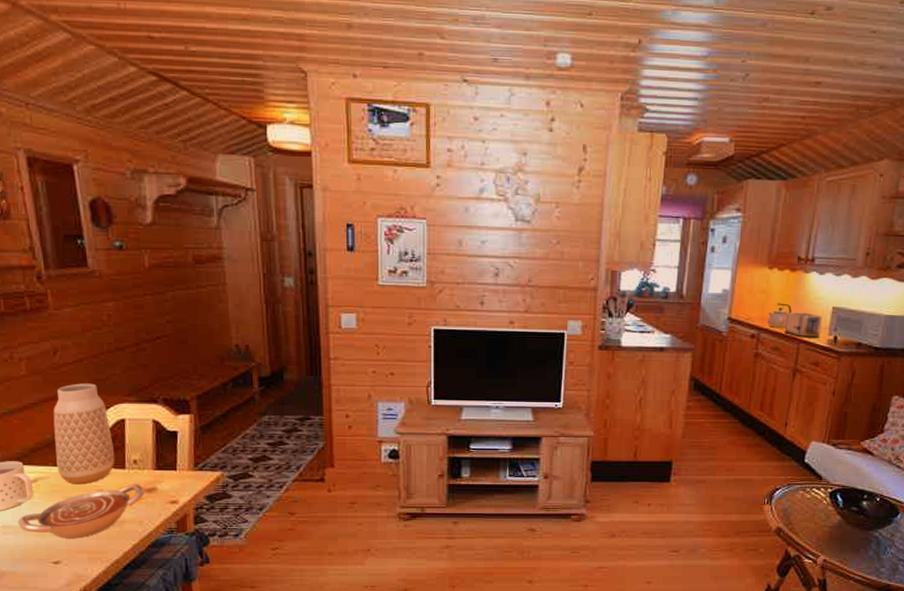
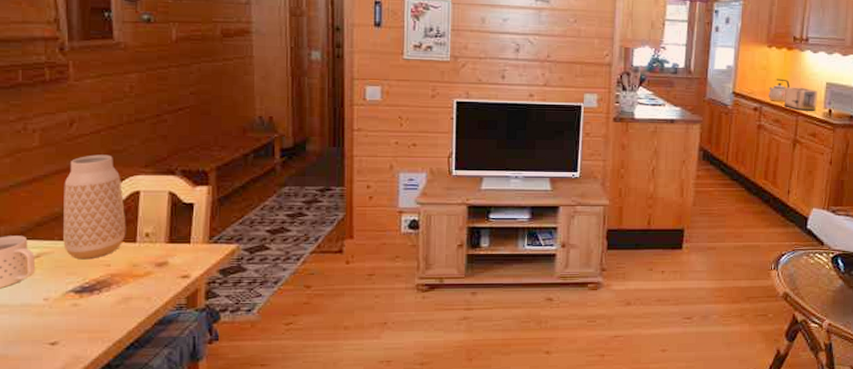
bowl: present [17,484,145,539] -> none [14,258,155,317]

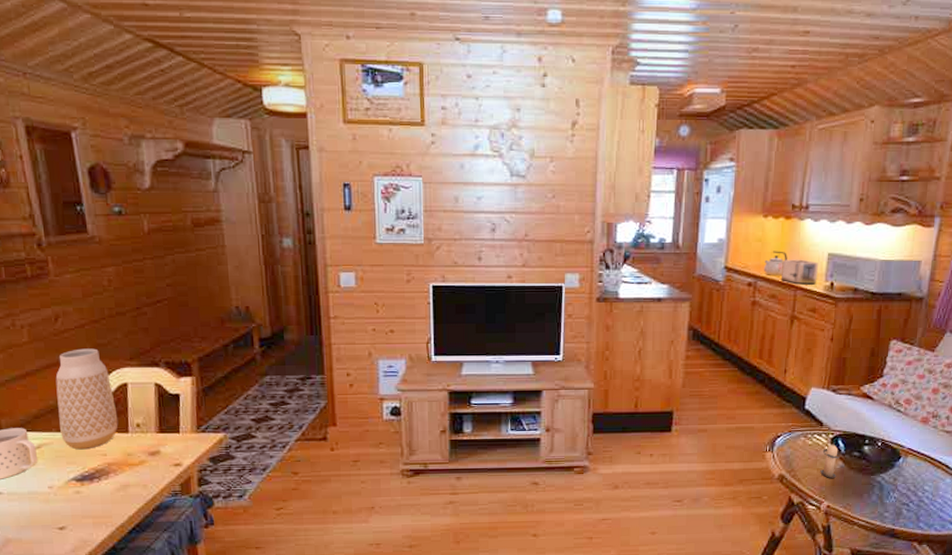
candle: none [822,262,840,298] -> present [820,443,841,479]

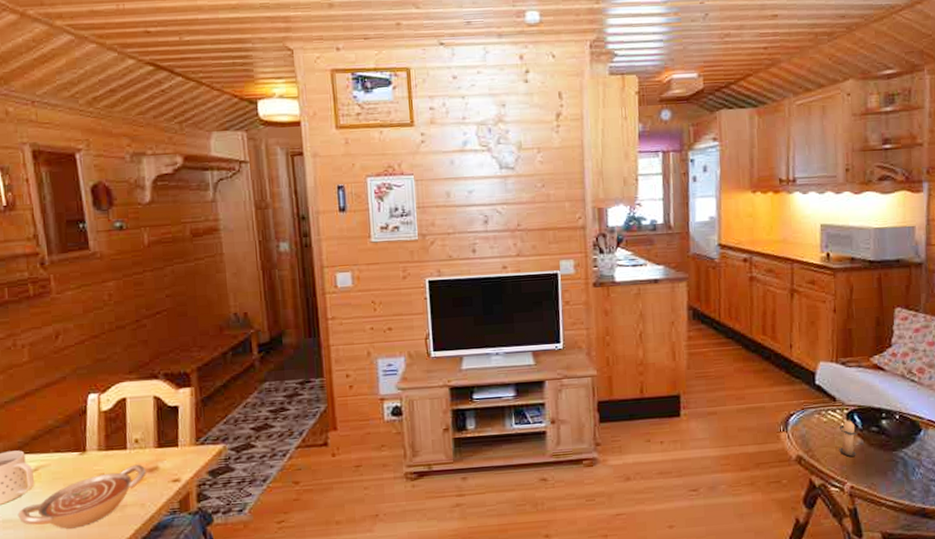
bowl: none [22,447,148,504] -> present [17,464,146,529]
vase: present [55,348,118,450] -> none [54,364,117,470]
kettle: present [764,251,787,276] -> none [757,225,780,251]
toaster: present [780,259,818,285] -> none [775,232,813,258]

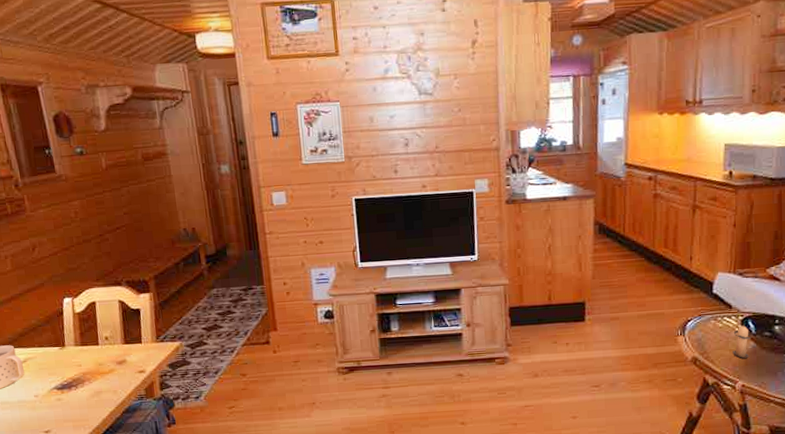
bowl: present [17,464,146,529] -> none [13,357,117,410]

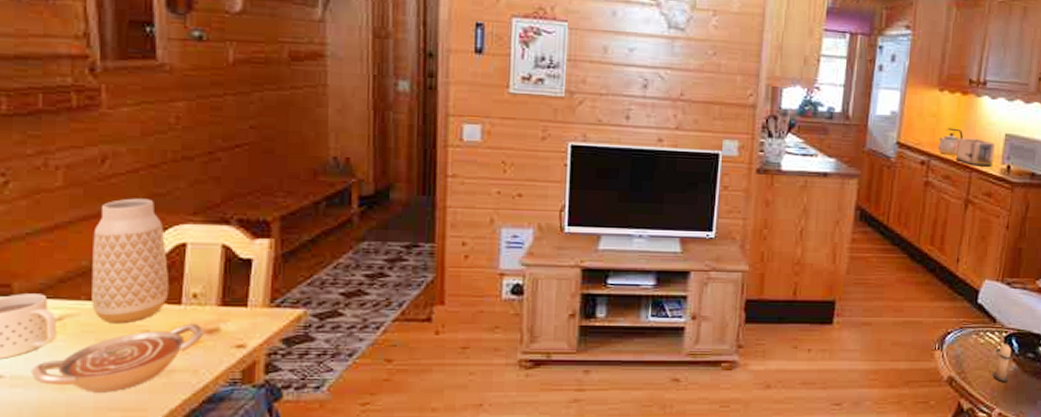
bowl: none [13,357,117,410] -> present [31,323,204,393]
vase: none [35,272,90,362] -> present [92,198,170,324]
kettle: none [663,145,685,169] -> present [938,128,963,156]
toaster: none [679,151,716,176] -> present [955,138,995,167]

